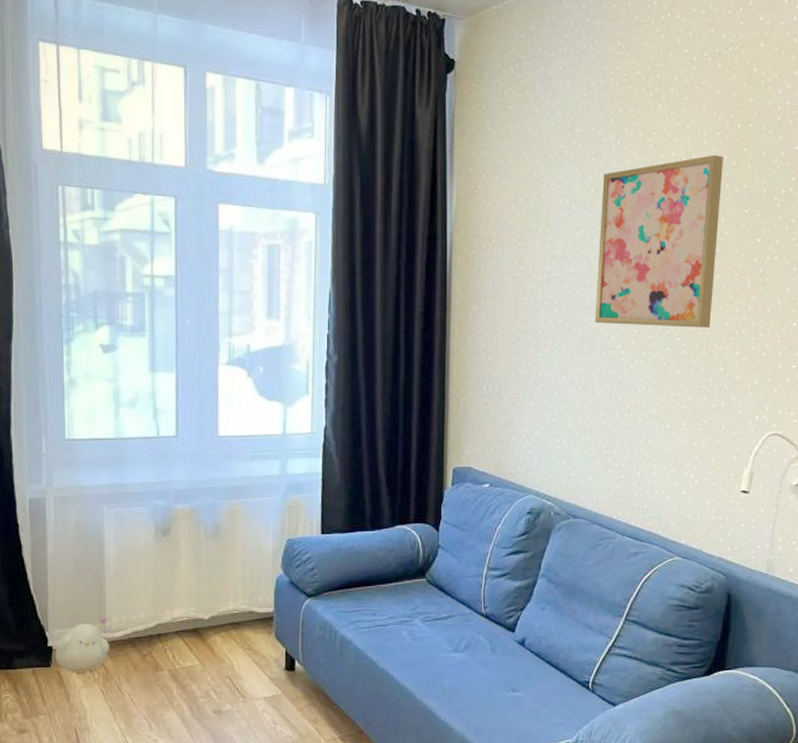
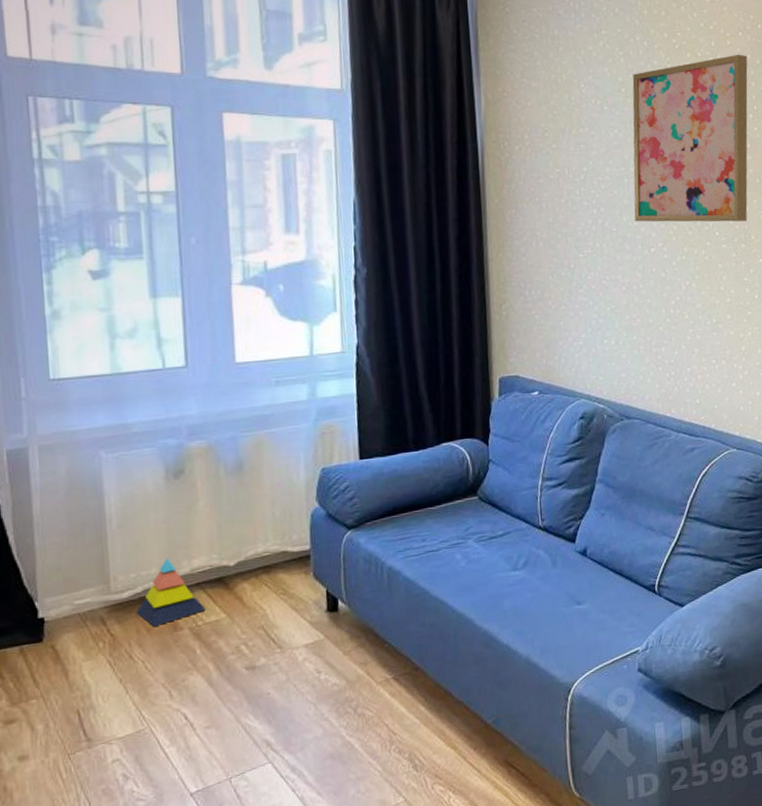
plush toy: present [55,616,112,674] -> none [48,576,118,646]
stacking toy: none [126,606,183,665] -> present [136,558,206,626]

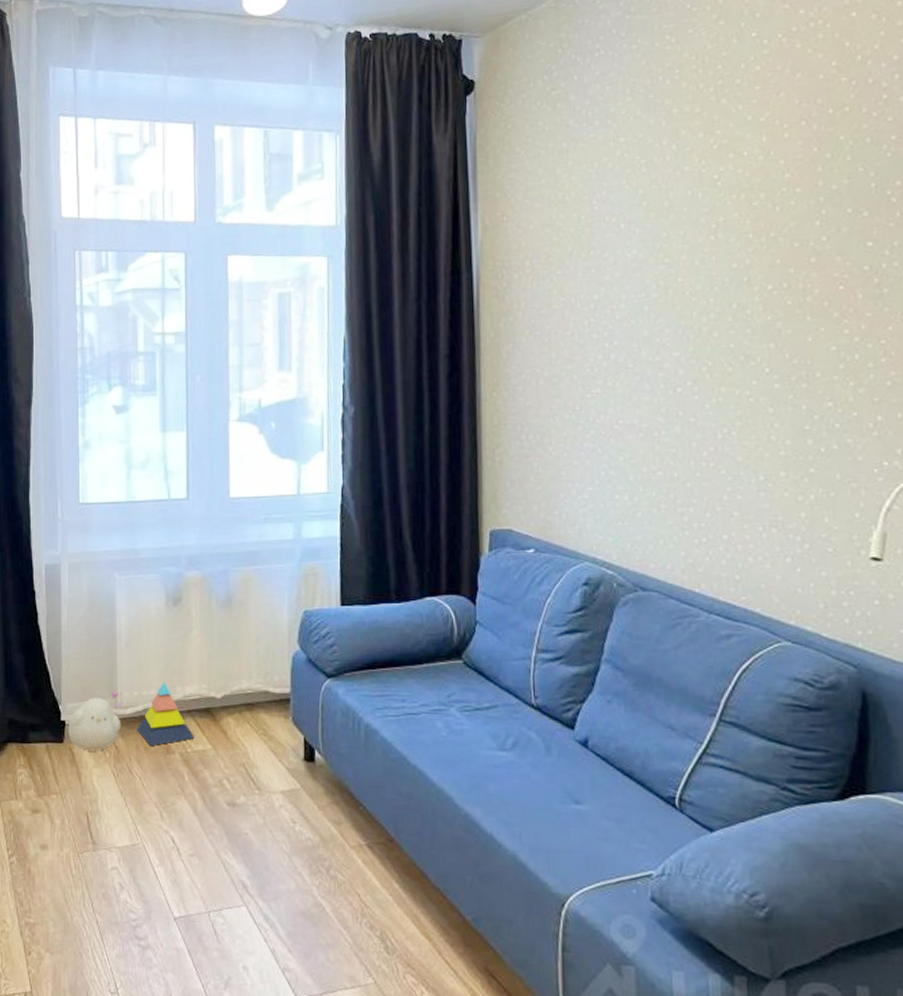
plush toy: none [48,576,118,646] -> present [68,690,124,753]
wall art: present [632,54,748,222] -> none [655,148,814,357]

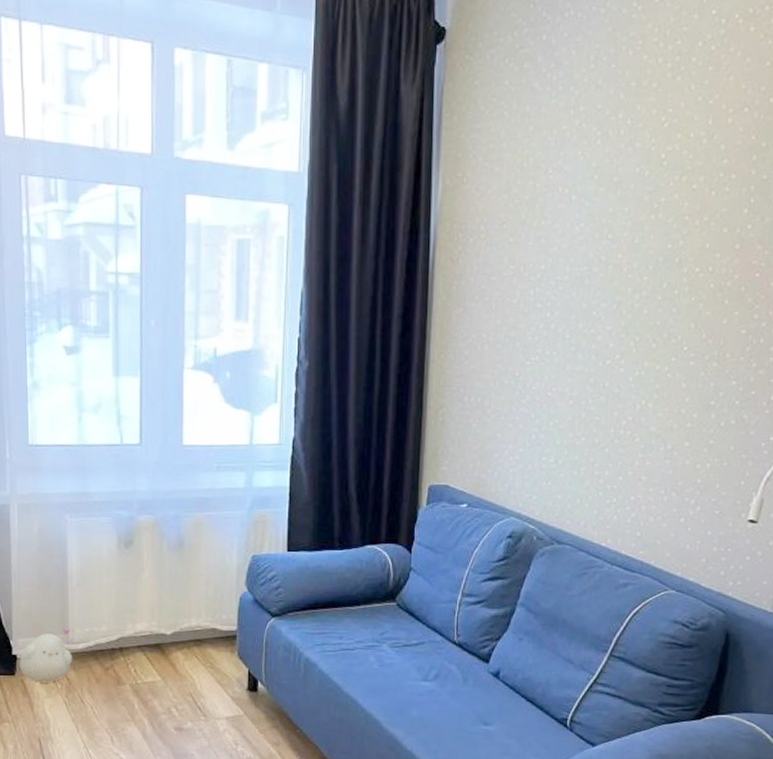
stacking toy: present [137,682,195,746] -> none [88,619,145,678]

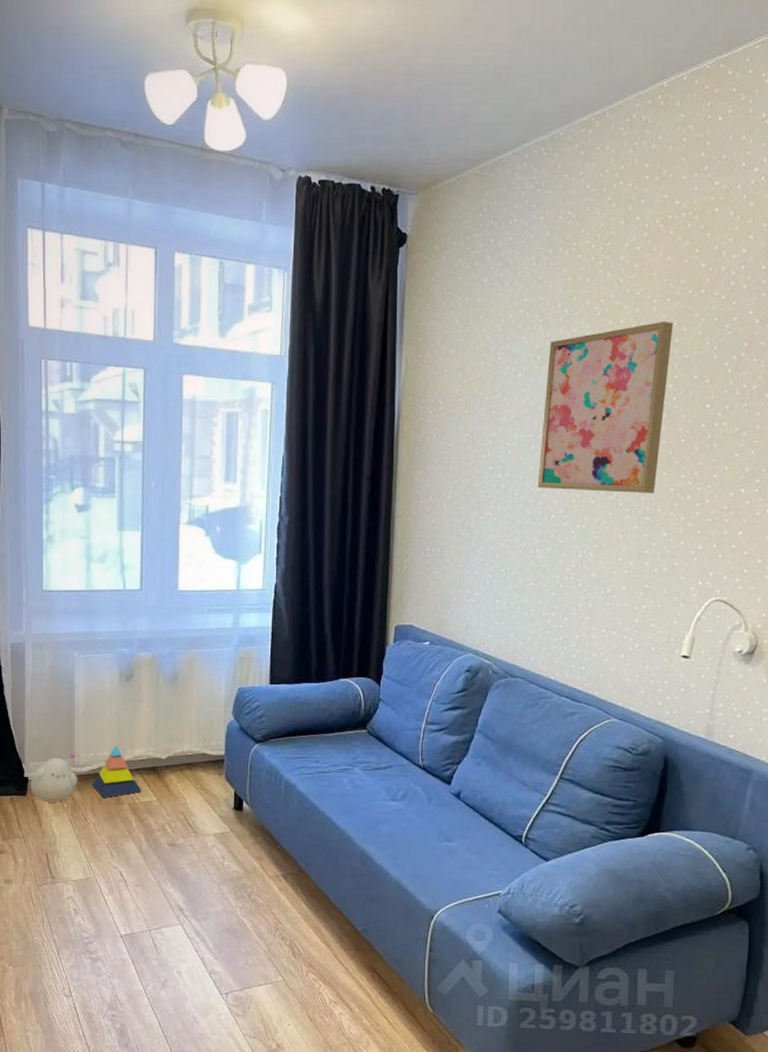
stacking toy: none [88,619,145,678] -> present [91,745,142,798]
wall art: none [591,134,752,336] -> present [537,321,674,493]

